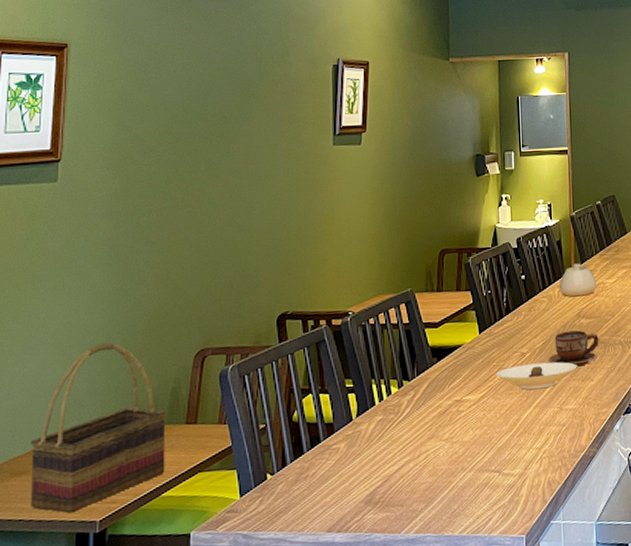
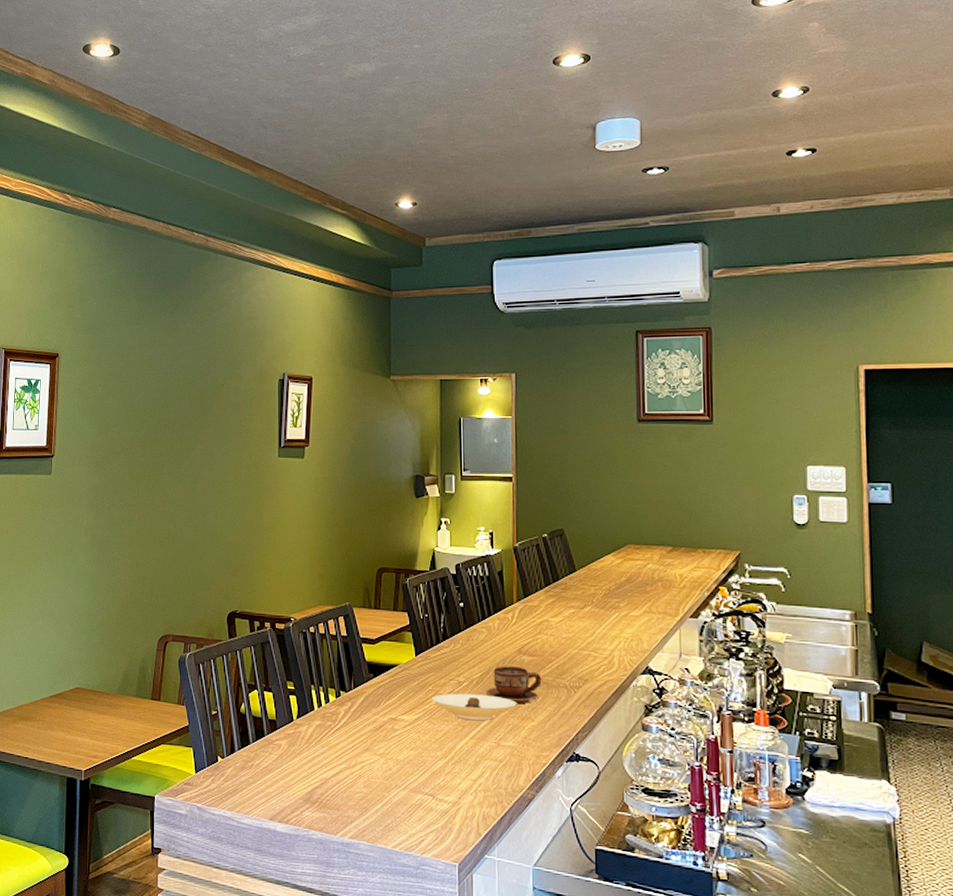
woven basket: present [30,342,168,513] -> none [33,619,137,759]
sugar bowl: present [559,263,597,297] -> none [499,597,540,632]

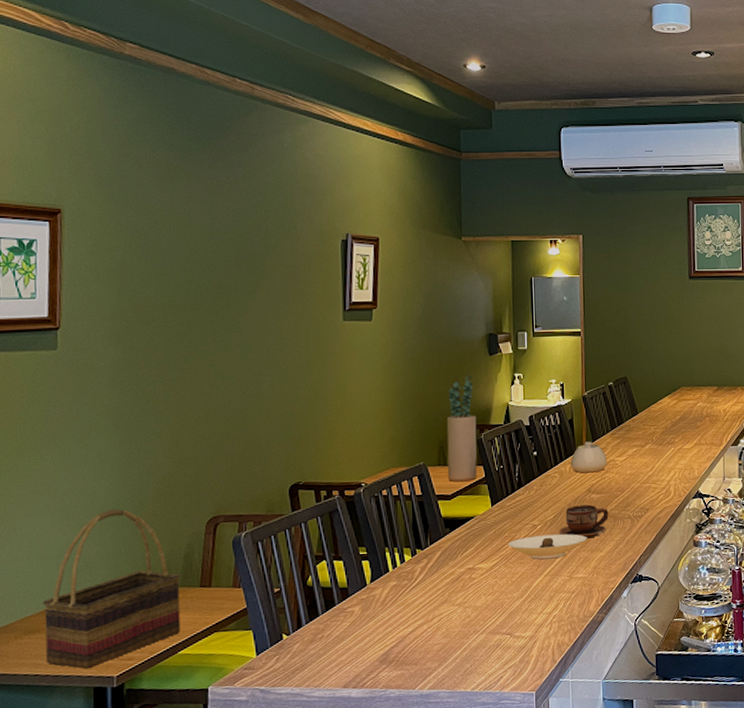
woven basket: none [33,619,137,759] -> present [42,509,181,668]
vase: none [372,513,402,627] -> present [446,371,477,482]
sugar bowl: none [499,597,540,632] -> present [570,441,607,473]

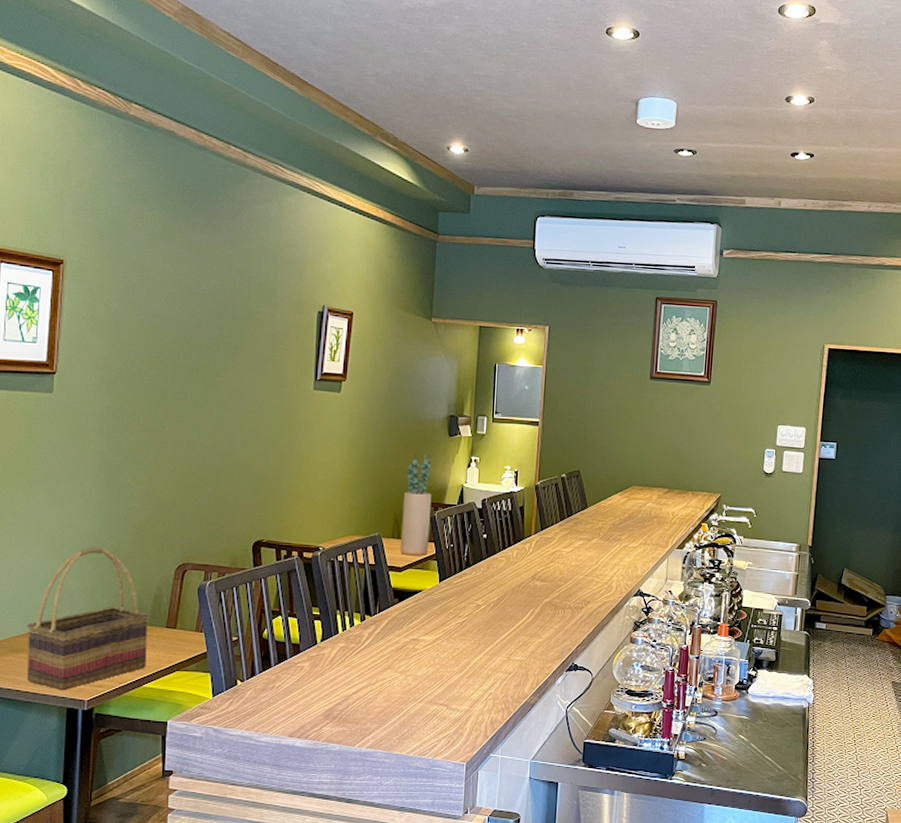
saucer: present [508,533,587,560] -> none [452,615,528,639]
cup: present [558,504,609,539] -> none [501,590,551,624]
sugar bowl: present [570,441,607,473] -> none [517,529,554,561]

